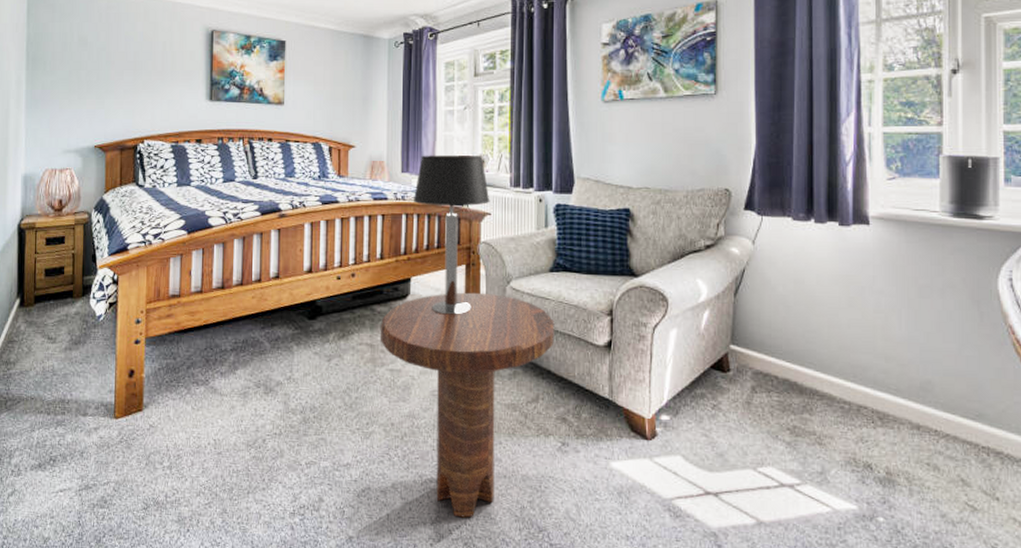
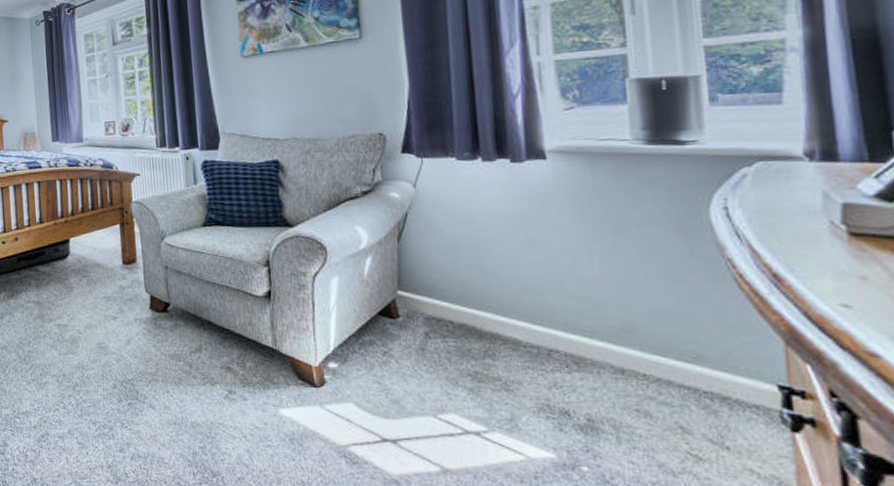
side table: present [381,292,555,518] -> none [45,250,213,462]
table lamp: present [413,155,490,315] -> none [65,120,138,272]

